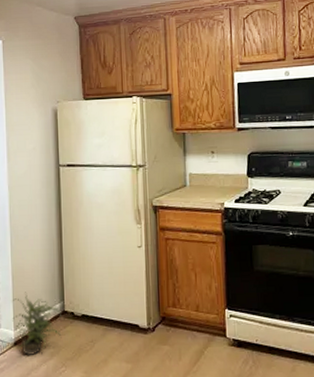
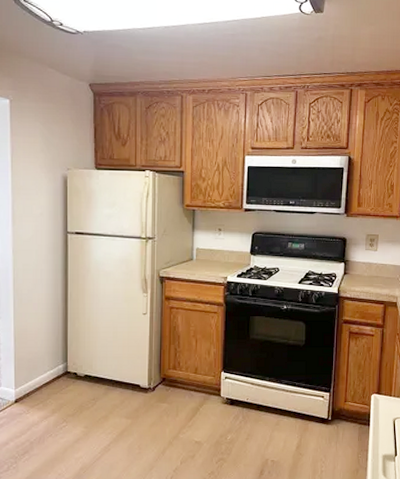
potted plant: present [12,292,62,356] -> none [13,353,64,413]

